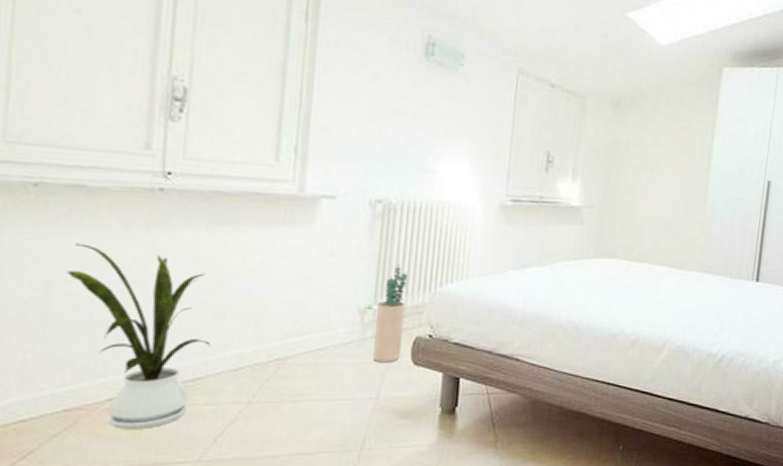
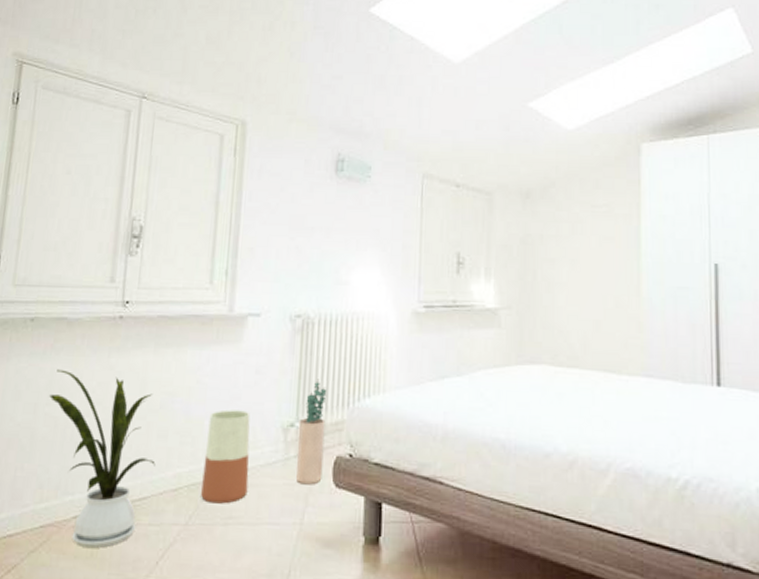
vase: none [266,291,323,382] -> present [201,409,251,504]

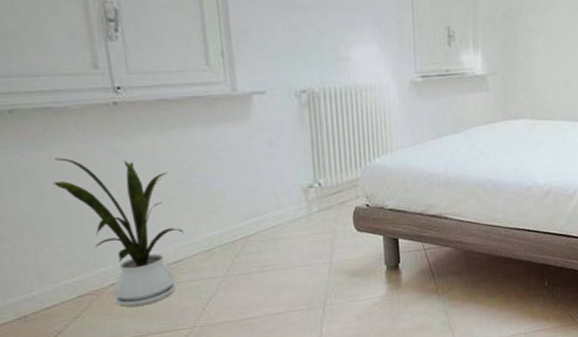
vase: present [201,409,251,504] -> none [230,178,278,257]
vase: present [295,379,327,485] -> none [317,146,345,233]

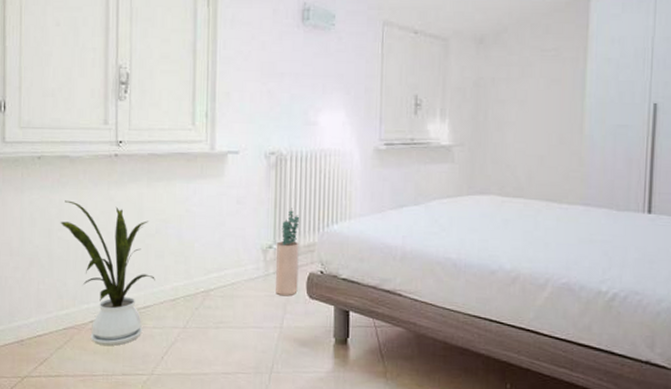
vase: none [317,146,345,233] -> present [275,208,300,297]

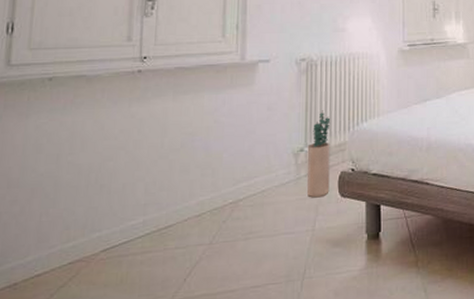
house plant: present [61,200,155,346] -> none [72,121,179,277]

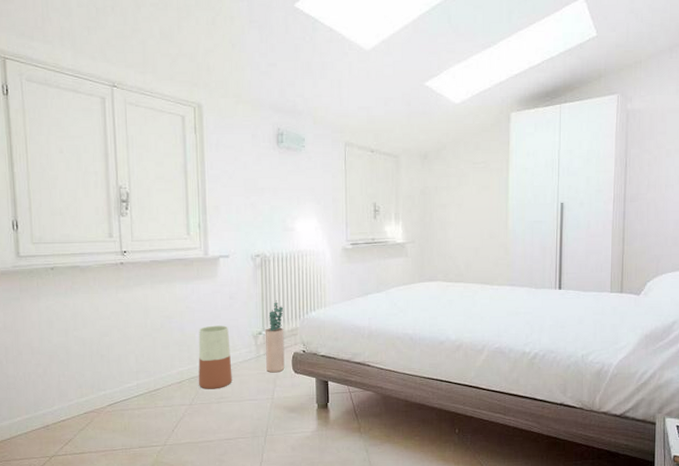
vase: none [223,142,266,223] -> present [198,325,232,389]

